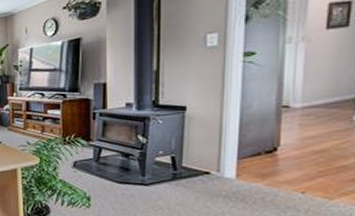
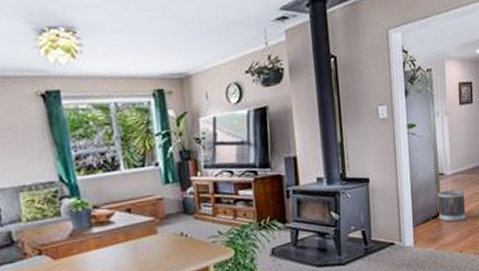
wastebasket: none [276,124,319,160] -> present [438,190,466,222]

